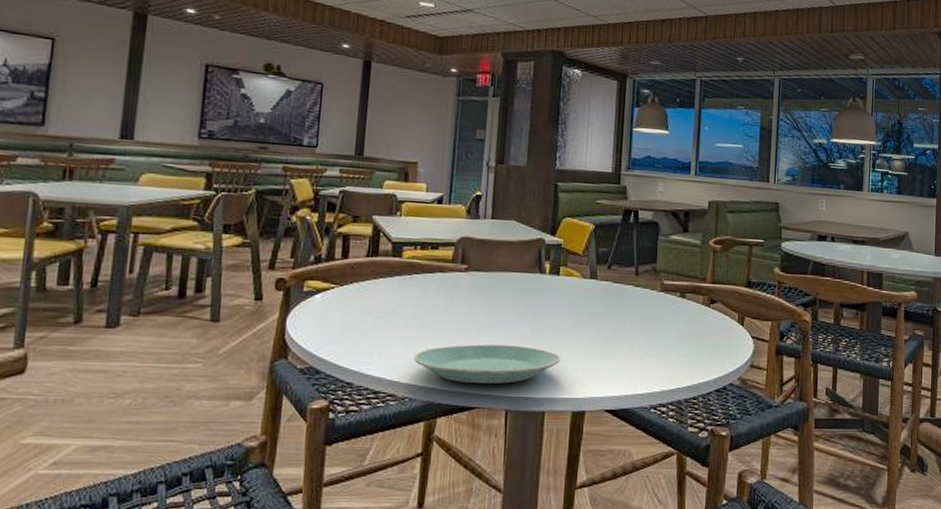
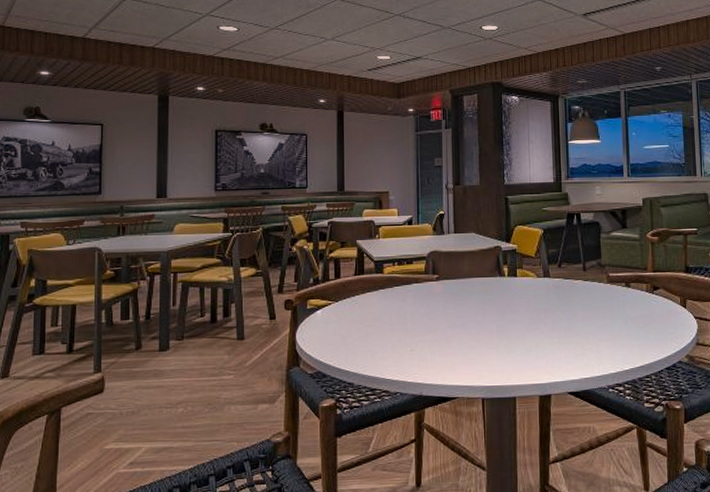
plate: present [413,344,561,384] -> none [400,341,526,377]

